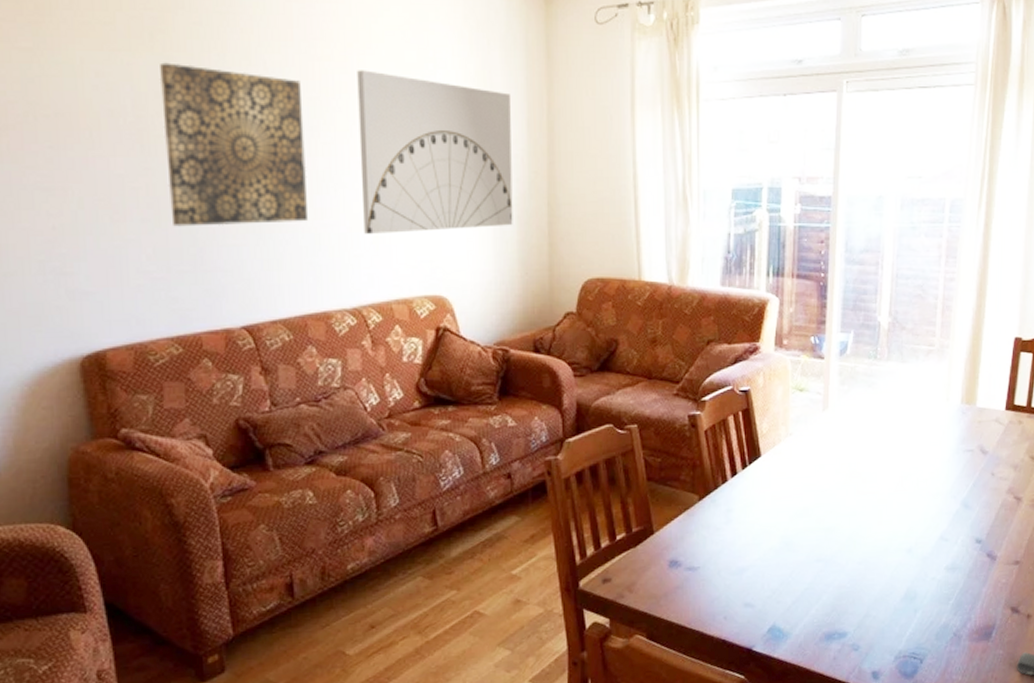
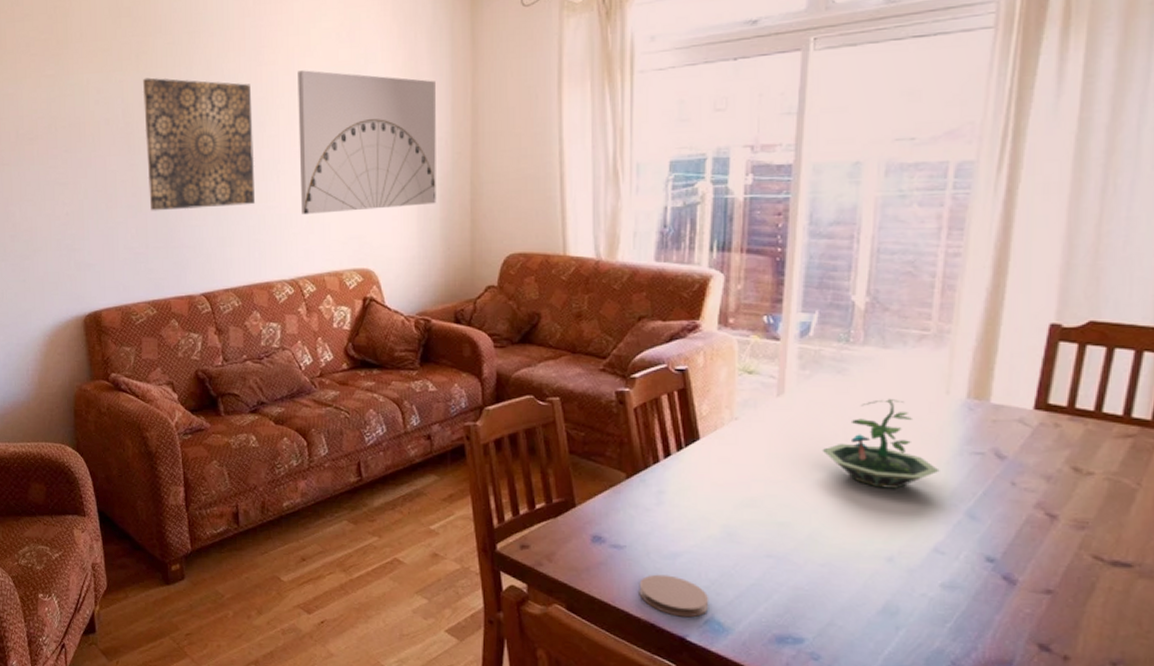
coaster: none [711,590,771,629] -> present [639,574,709,618]
terrarium: none [858,408,943,488] -> present [822,399,940,489]

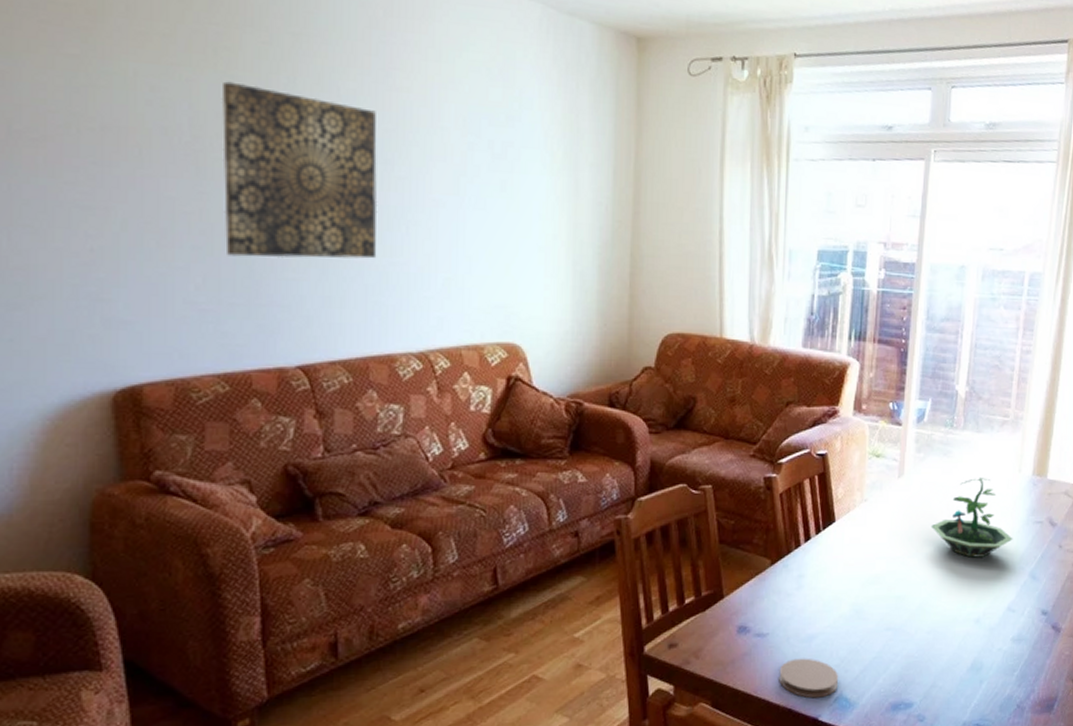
wall art: present [297,70,436,214] -> none [435,104,597,276]

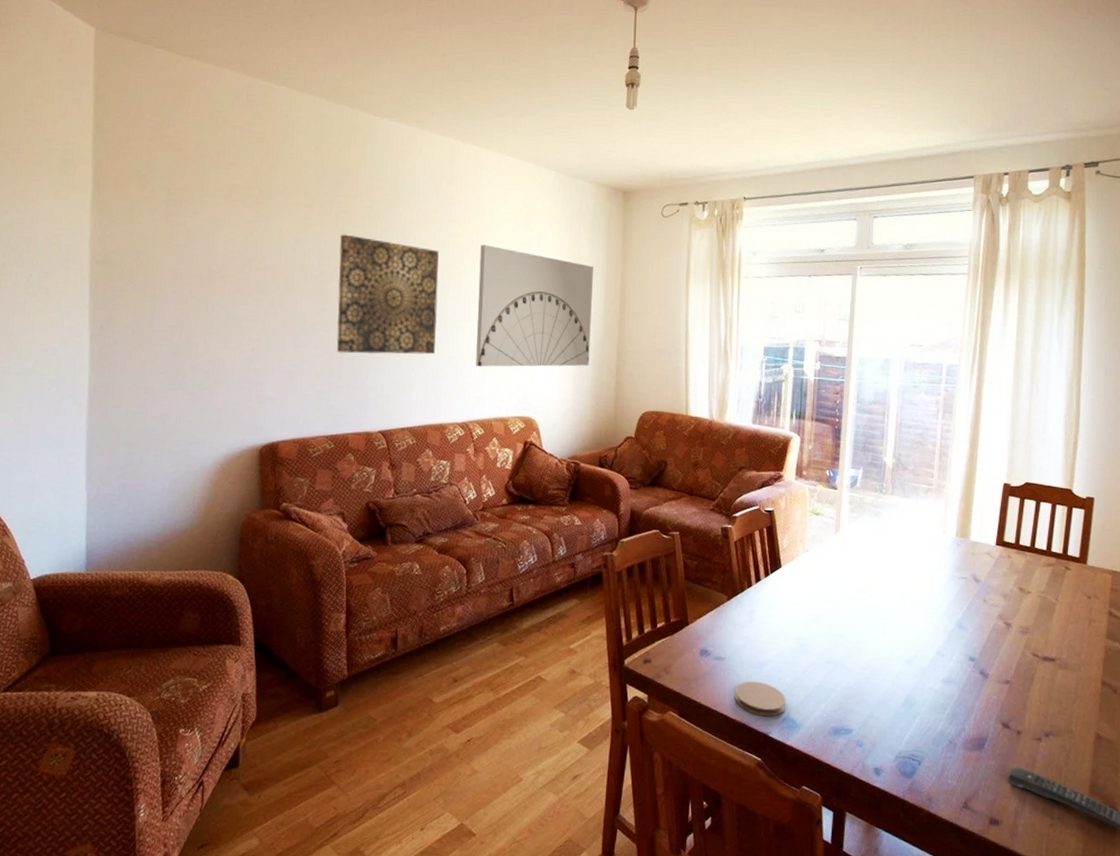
wall art: none [435,104,597,276] -> present [476,244,593,367]
terrarium: present [931,478,1013,558] -> none [865,537,940,606]

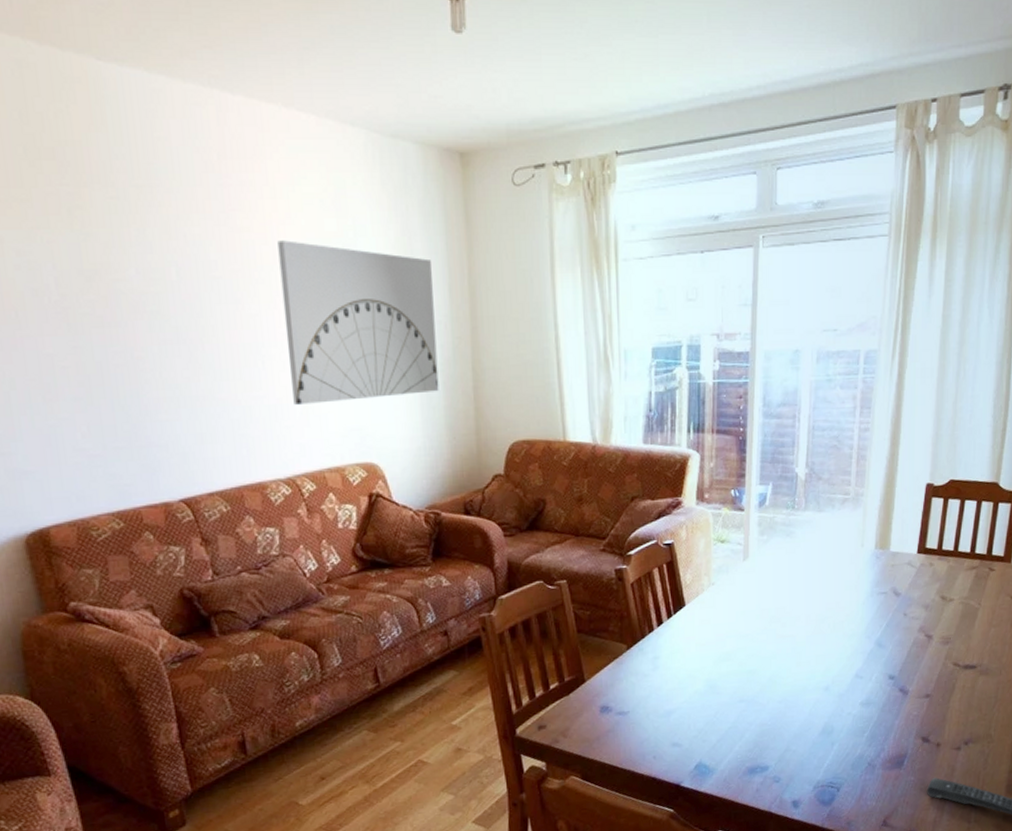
wall art: present [336,234,439,355] -> none [80,239,239,404]
coaster: present [735,681,786,717] -> none [641,731,698,767]

